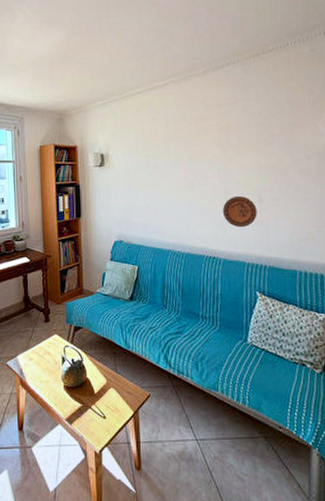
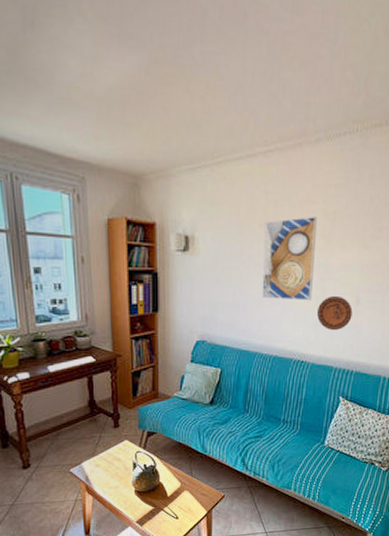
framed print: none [167,131,216,202] -> present [262,217,317,301]

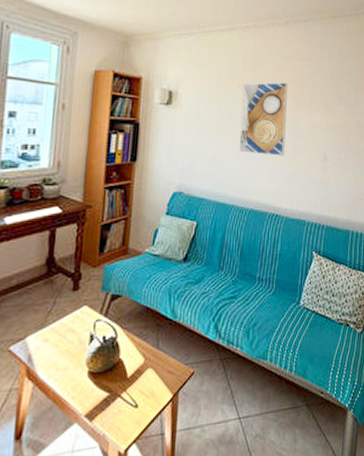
decorative plate: present [316,295,353,331] -> none [289,152,321,186]

